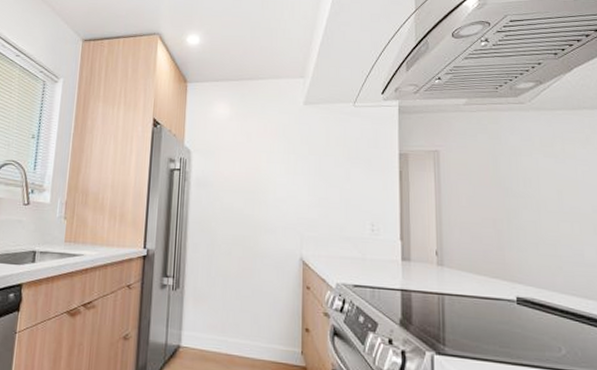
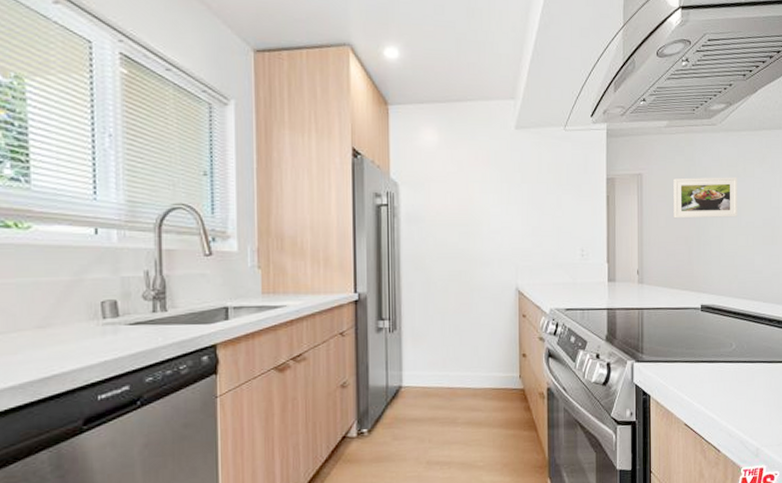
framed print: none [476,156,558,202] -> present [673,177,737,219]

